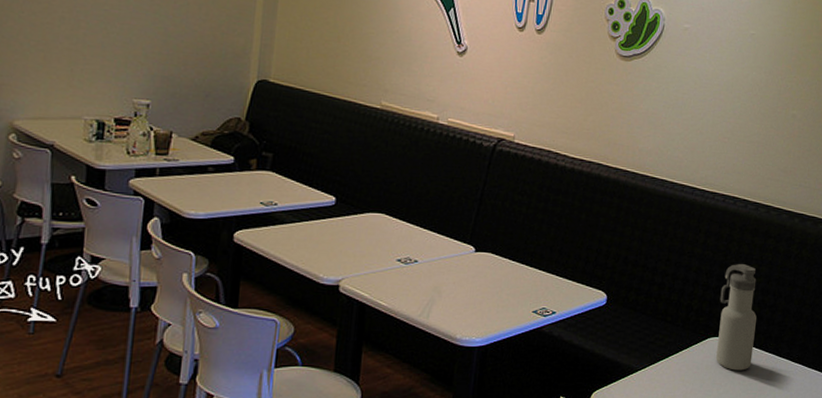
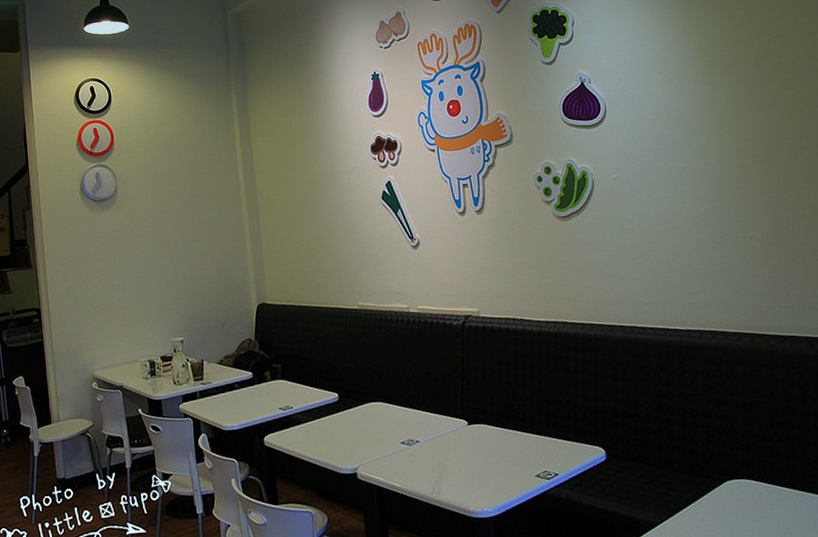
water bottle: present [716,264,757,371] -> none [723,398,782,515]

